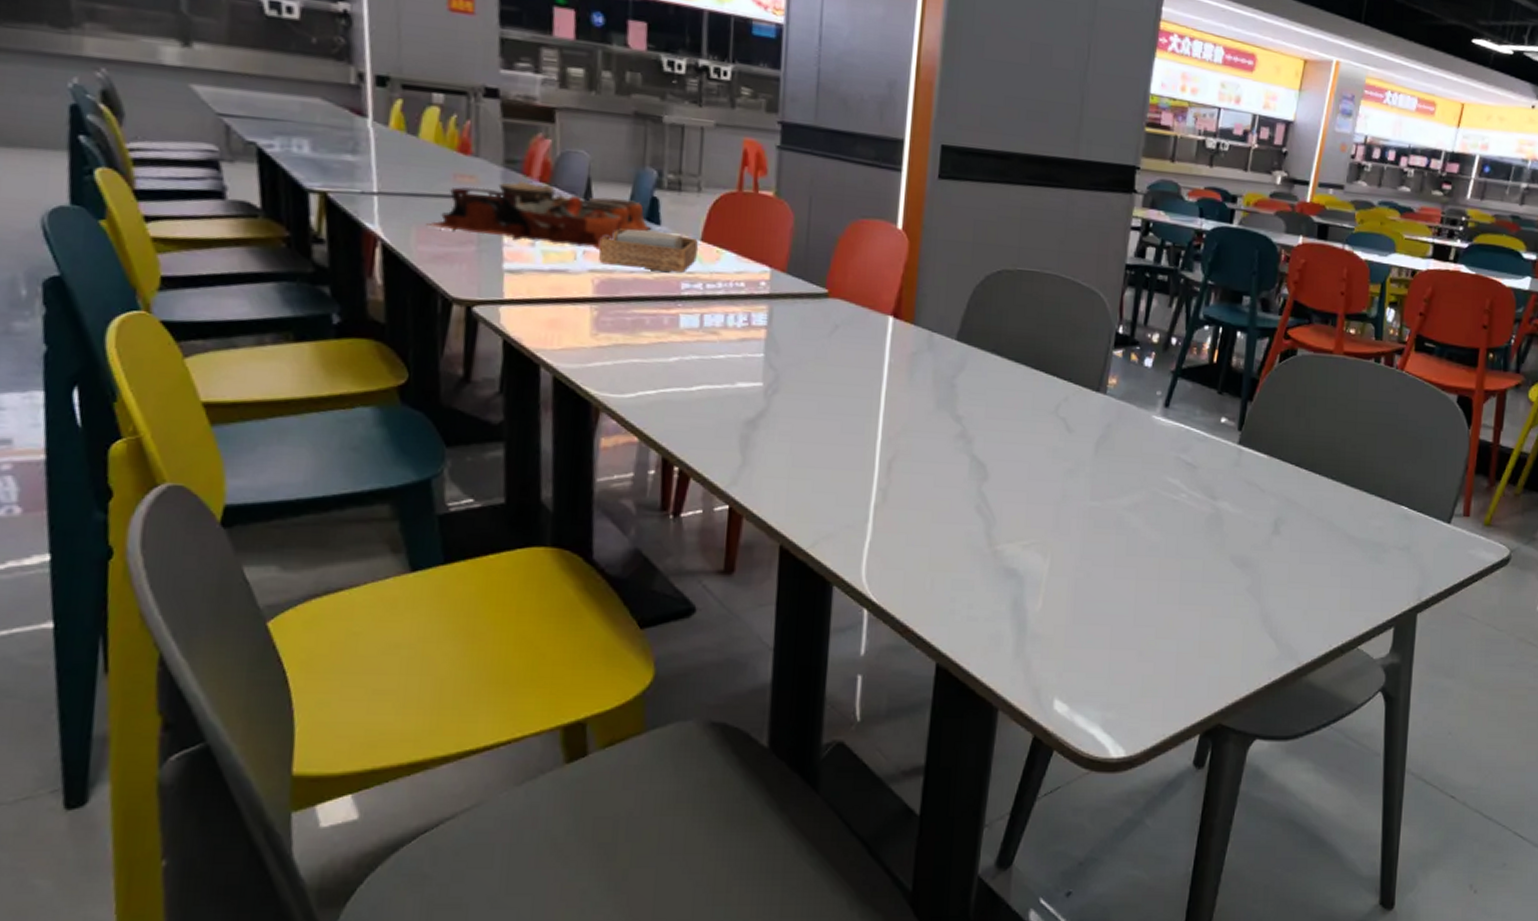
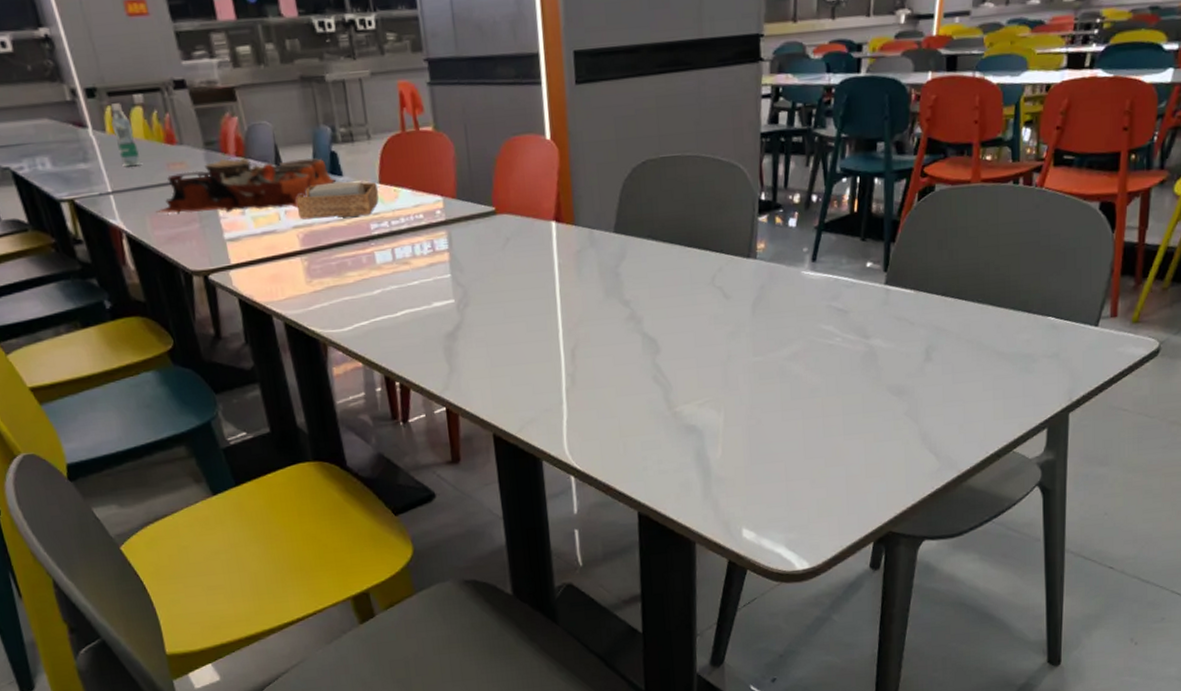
bottle: none [397,97,423,170] -> present [111,103,141,167]

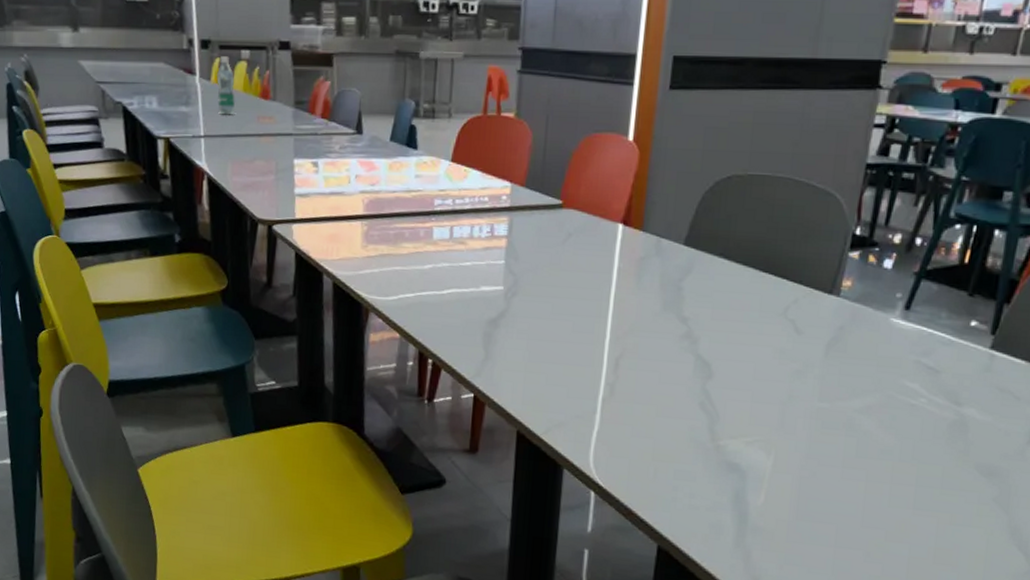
food tray: present [156,157,336,214] -> none [238,118,410,175]
napkin holder: present [296,180,379,220] -> none [367,154,449,192]

